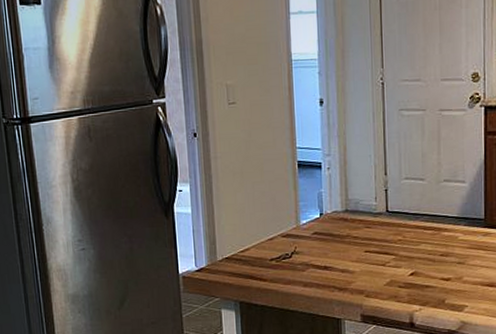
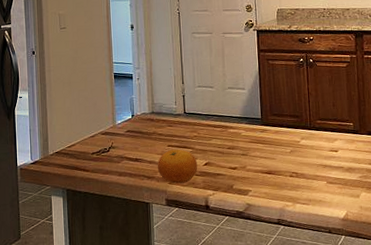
fruit: none [351,256,402,297] -> present [157,149,198,184]

